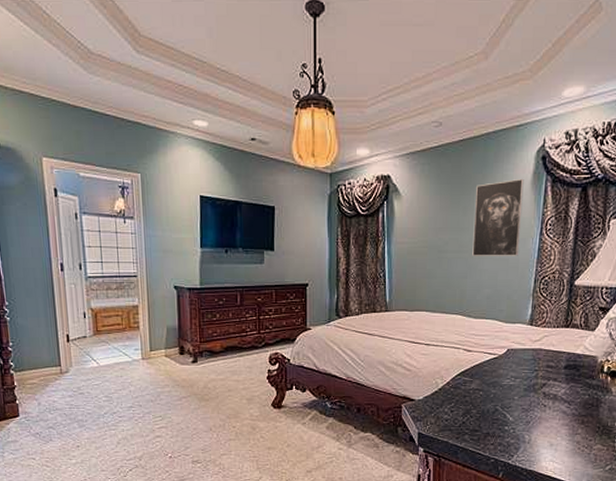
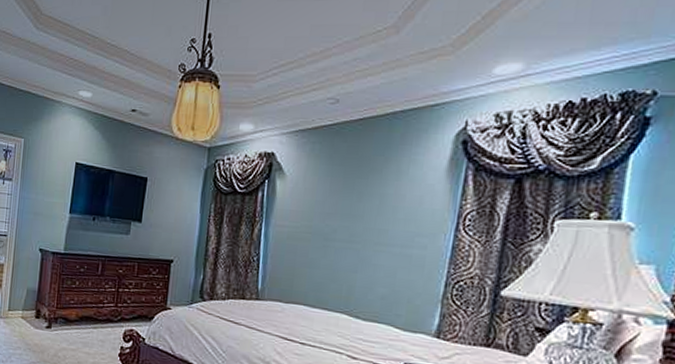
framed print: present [472,179,524,256] -> none [365,165,438,253]

